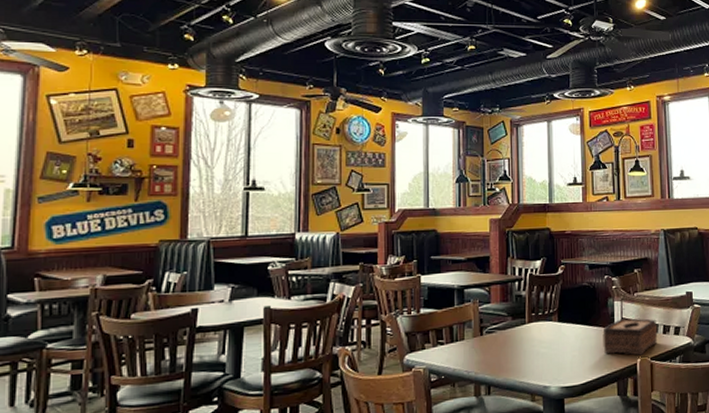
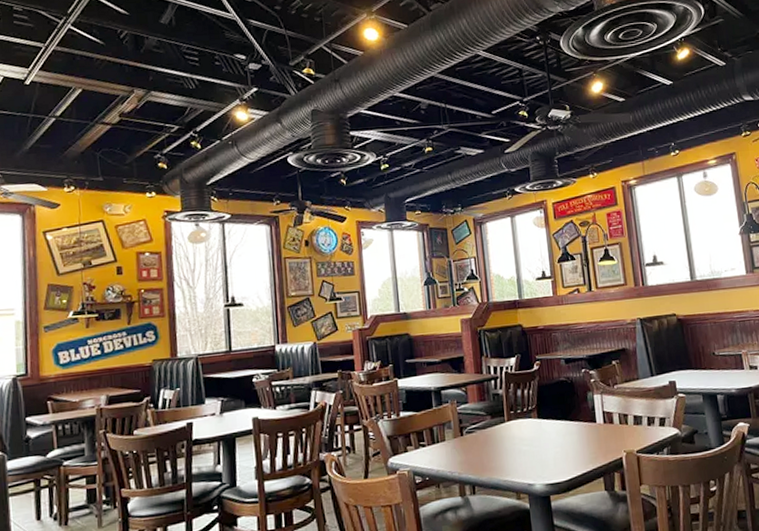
tissue box: present [603,318,658,356] -> none [584,411,643,449]

